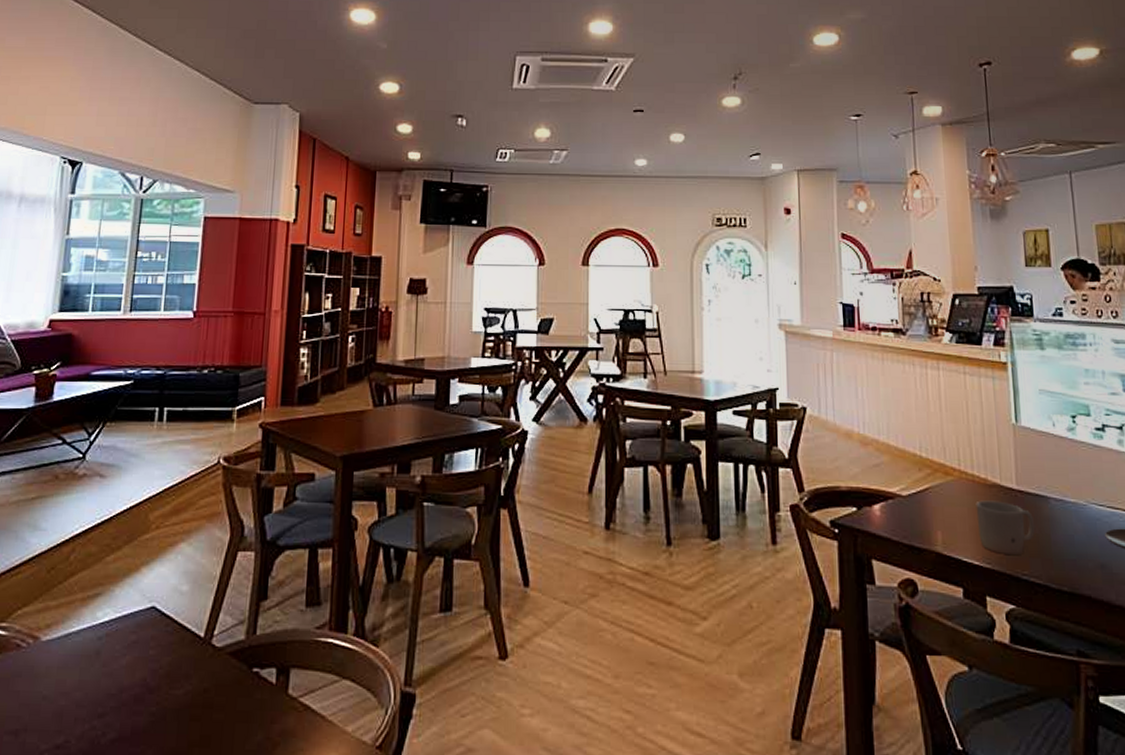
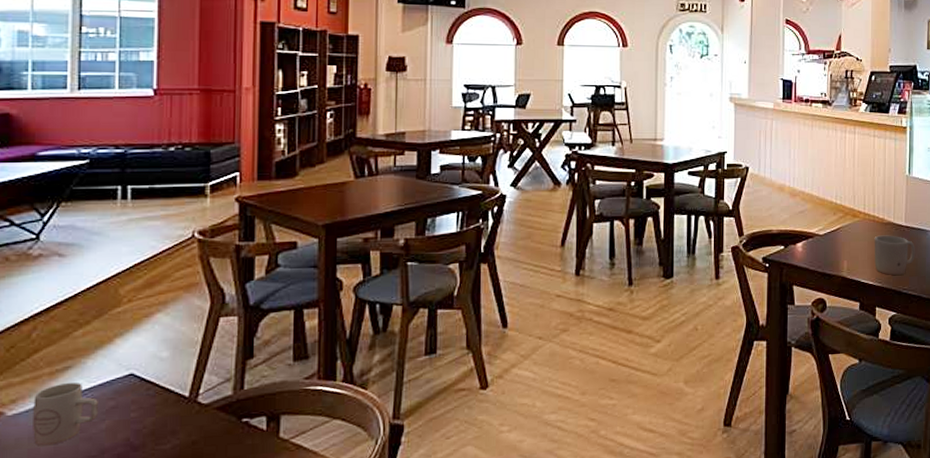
mug: none [61,610,121,678] -> present [33,382,98,446]

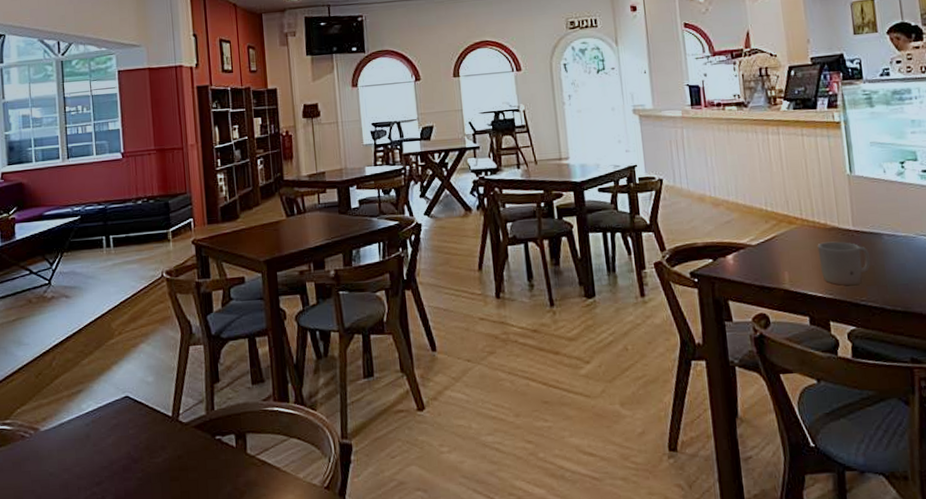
mug: present [33,382,98,446] -> none [58,403,105,457]

